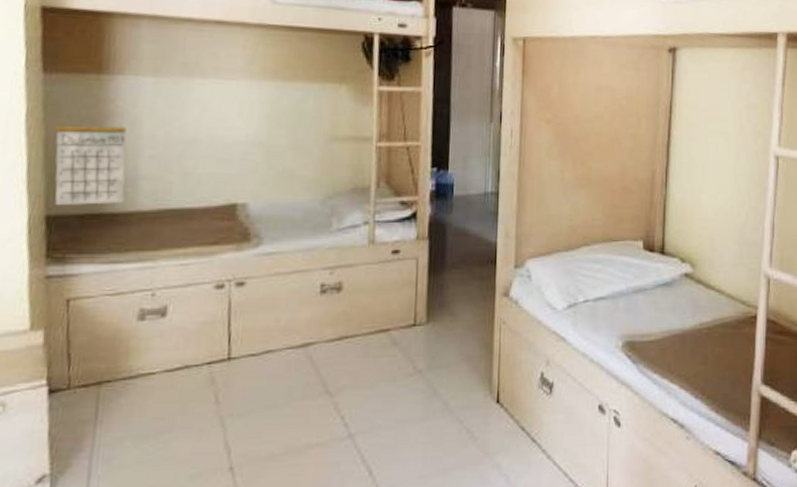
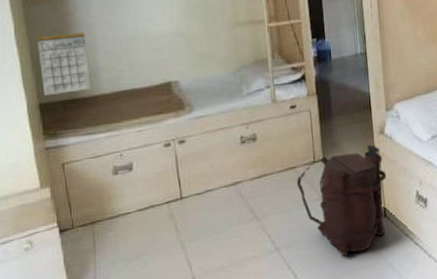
backpack: none [387,308,506,451] -> present [296,144,387,256]

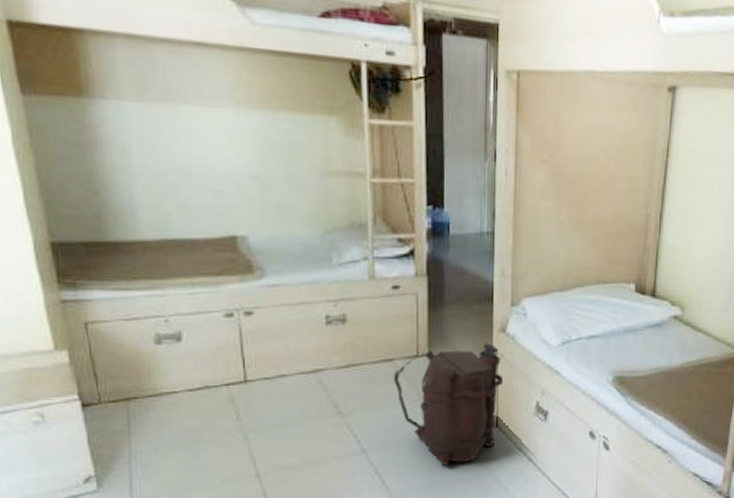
calendar: present [36,23,91,95] -> none [45,138,125,233]

